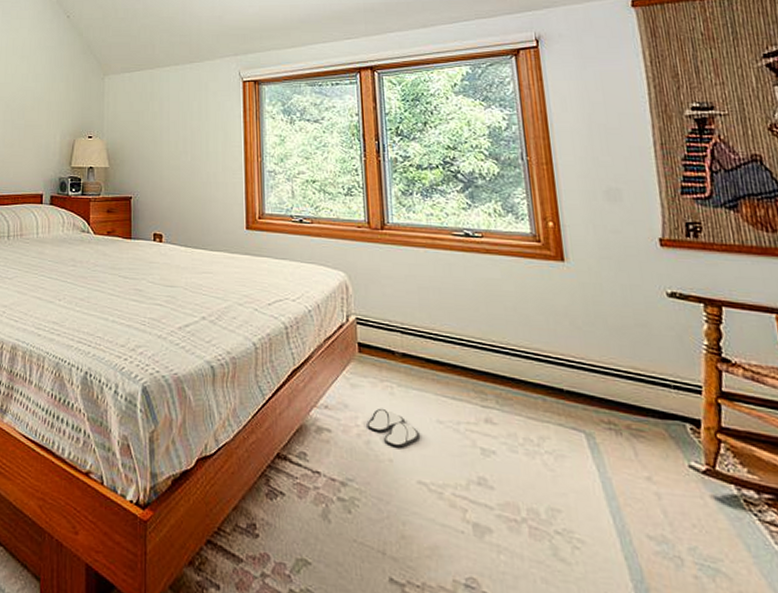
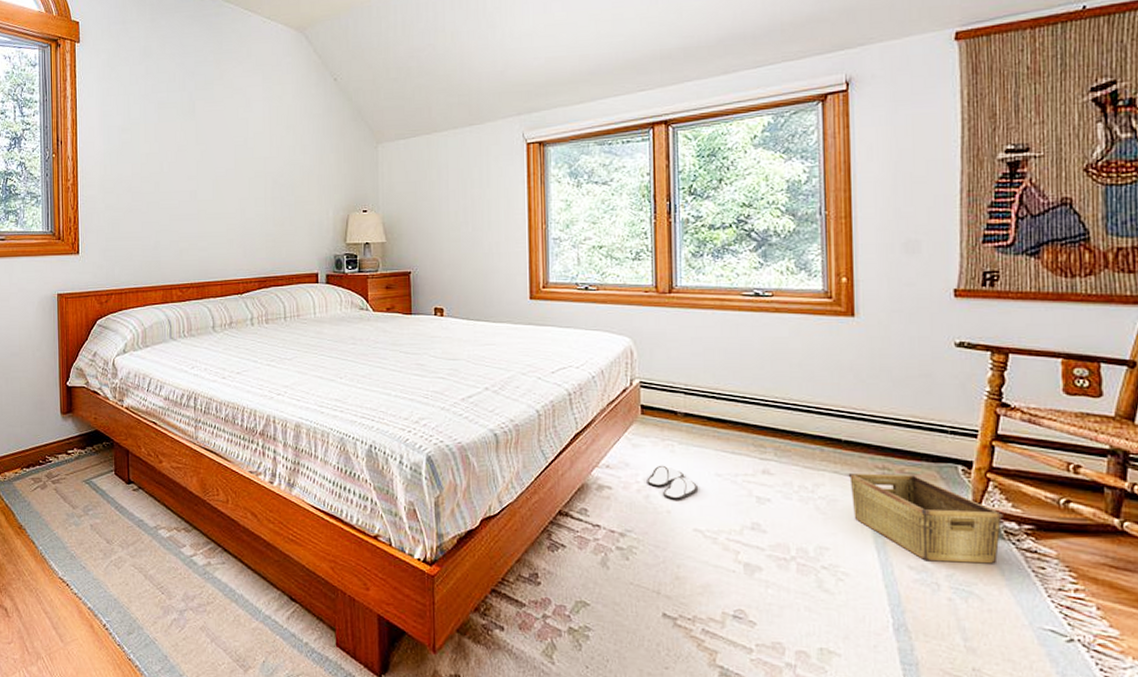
hamper: none [573,426,741,538] -> present [848,472,1003,564]

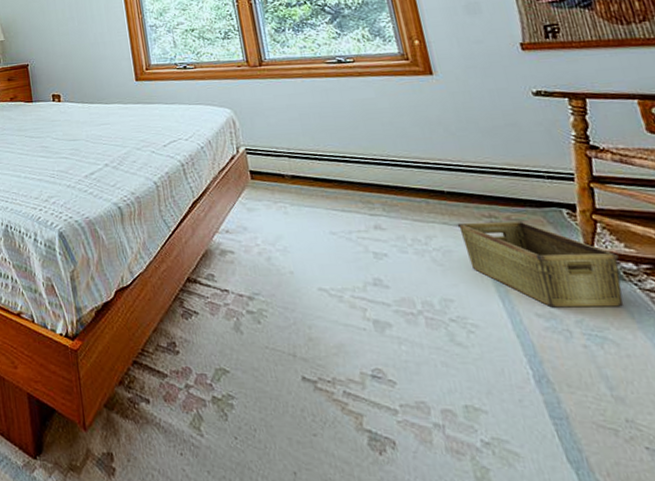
slippers: present [647,465,697,500] -> none [265,227,316,261]

